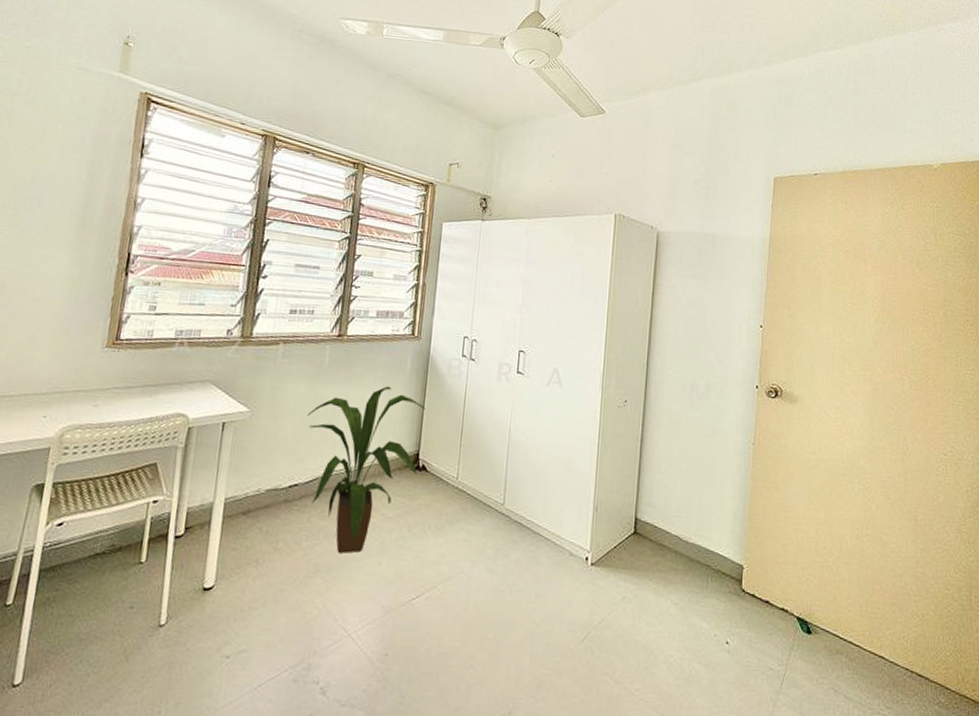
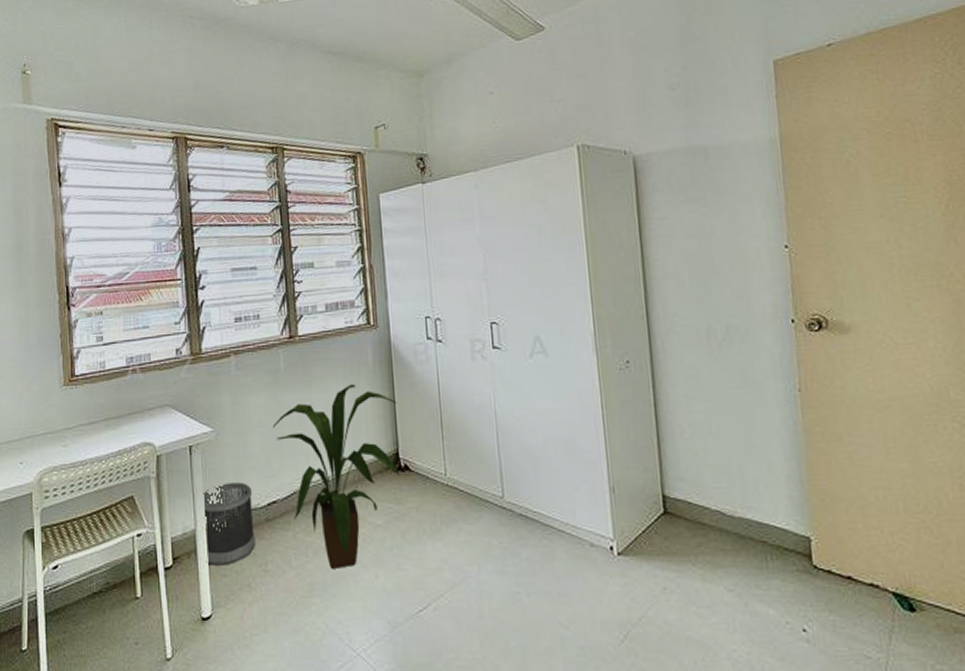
wastebasket: none [218,461,276,540] -> present [203,482,255,566]

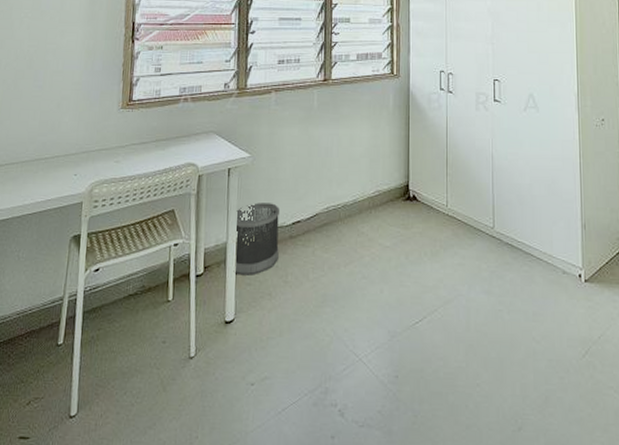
house plant: present [272,384,400,569] -> none [302,123,411,283]

